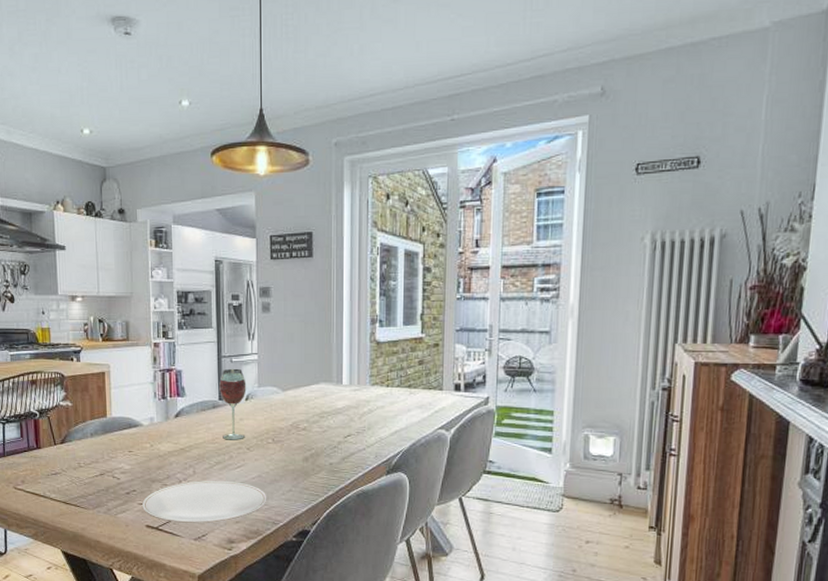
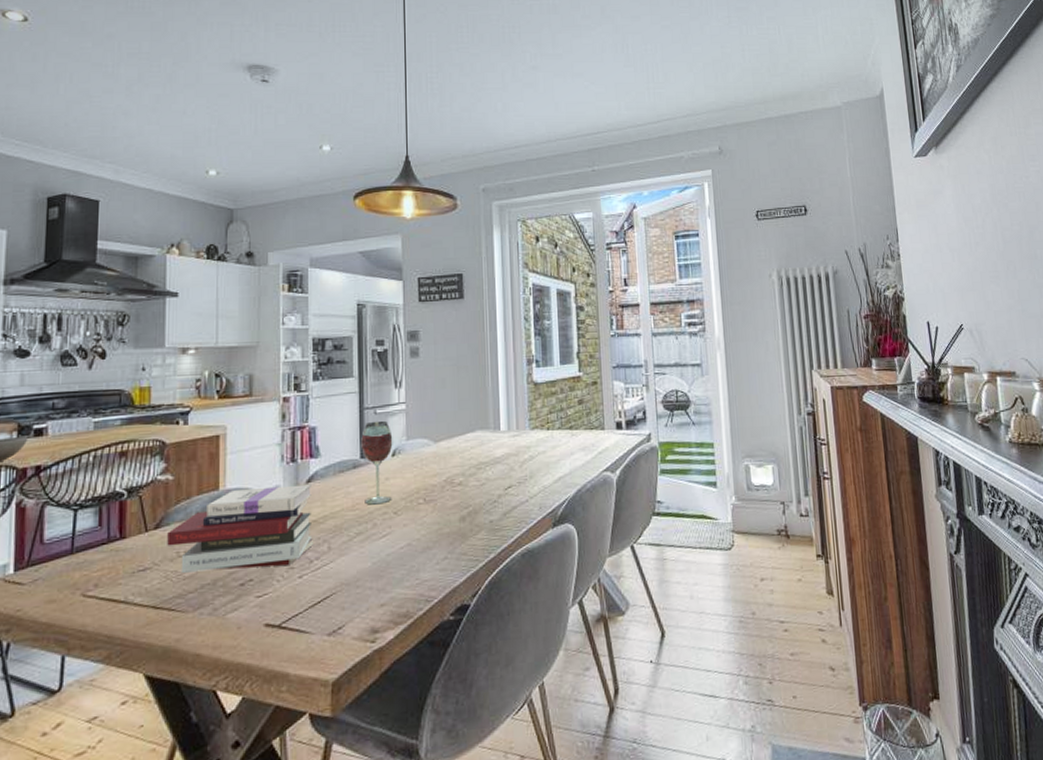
books: none [70,418,182,482] -> present [167,484,314,573]
plate: present [142,480,267,524] -> none [261,554,419,616]

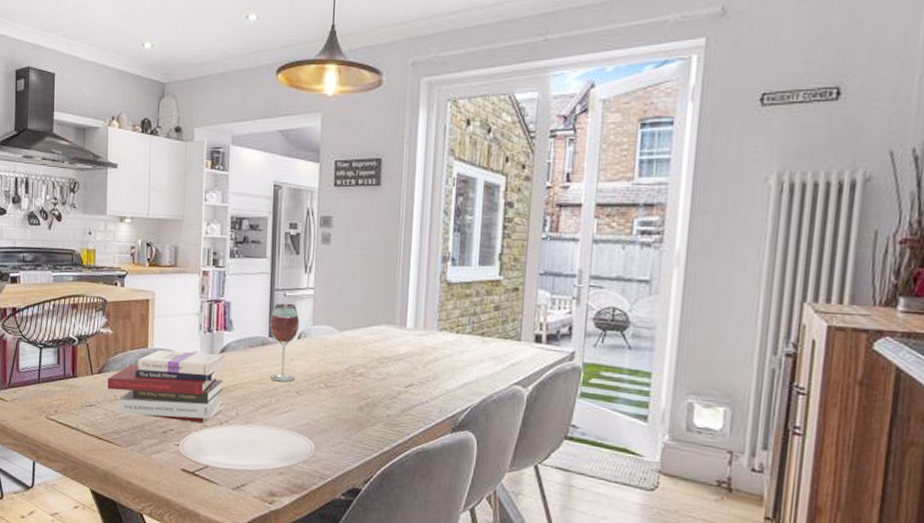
plate: none [261,554,419,616] -> present [179,424,315,473]

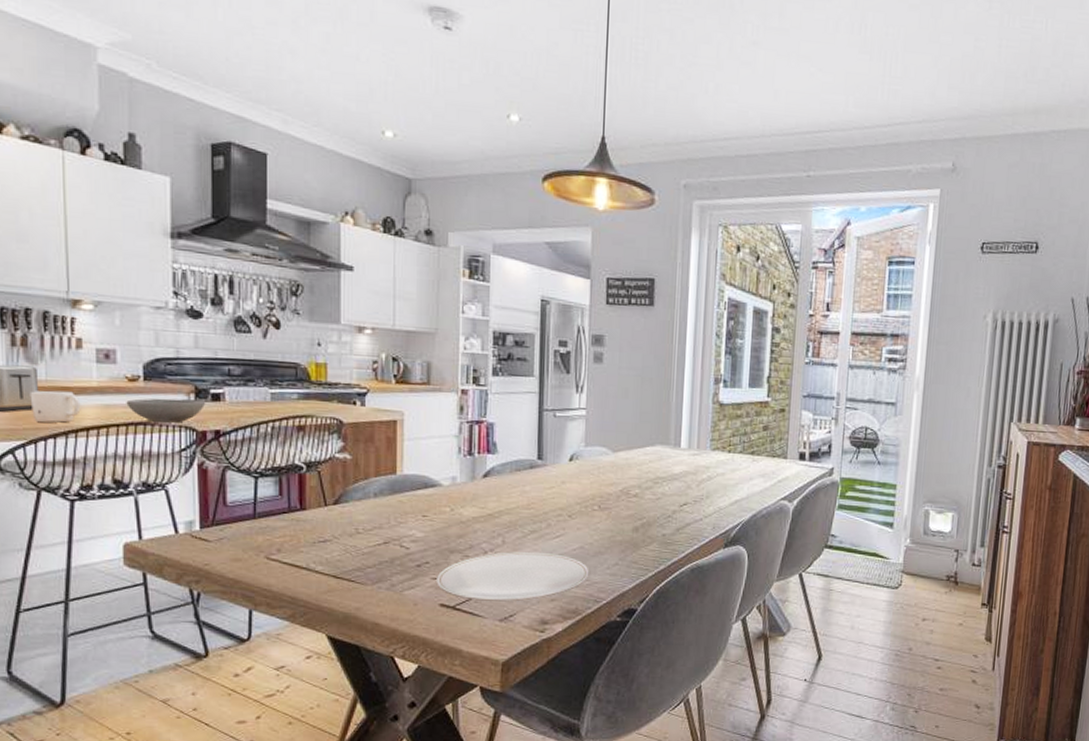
books: present [107,350,225,423] -> none [346,476,489,553]
wineglass: present [270,303,300,383] -> none [539,424,571,506]

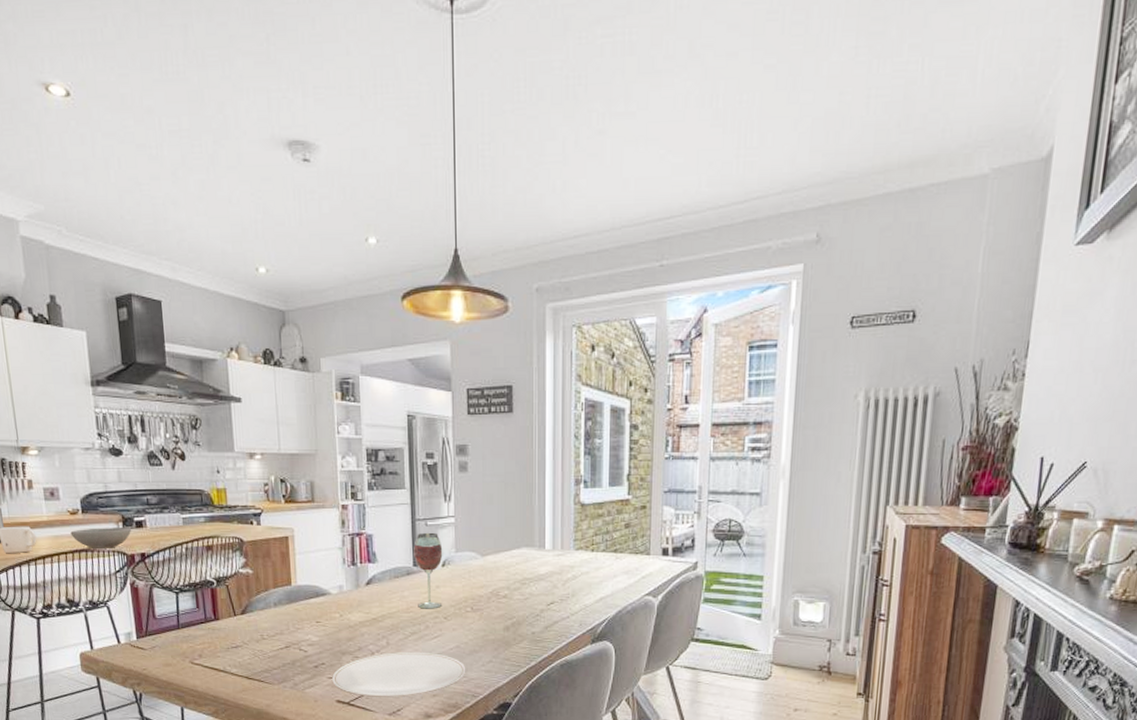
wineglass: none [539,424,571,506] -> present [414,532,443,609]

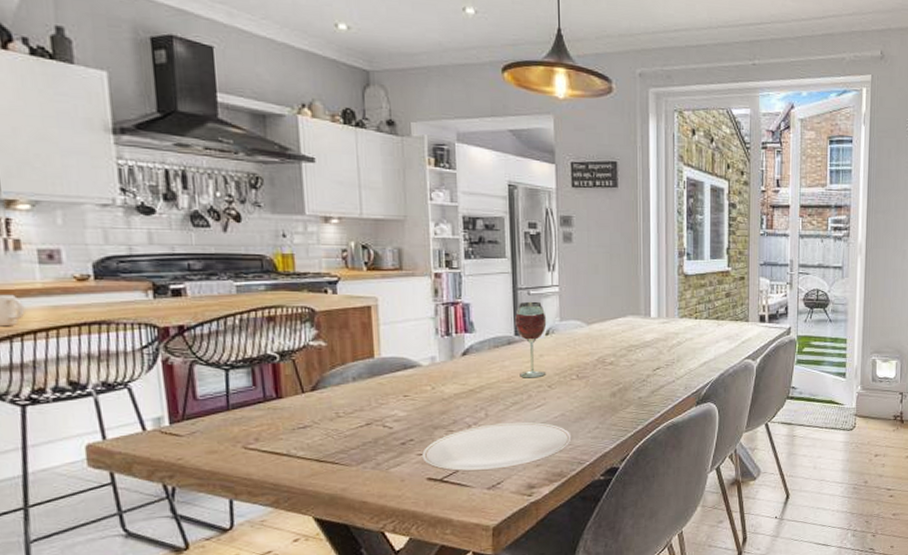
bowl: present [70,528,132,550] -> none [76,296,166,322]

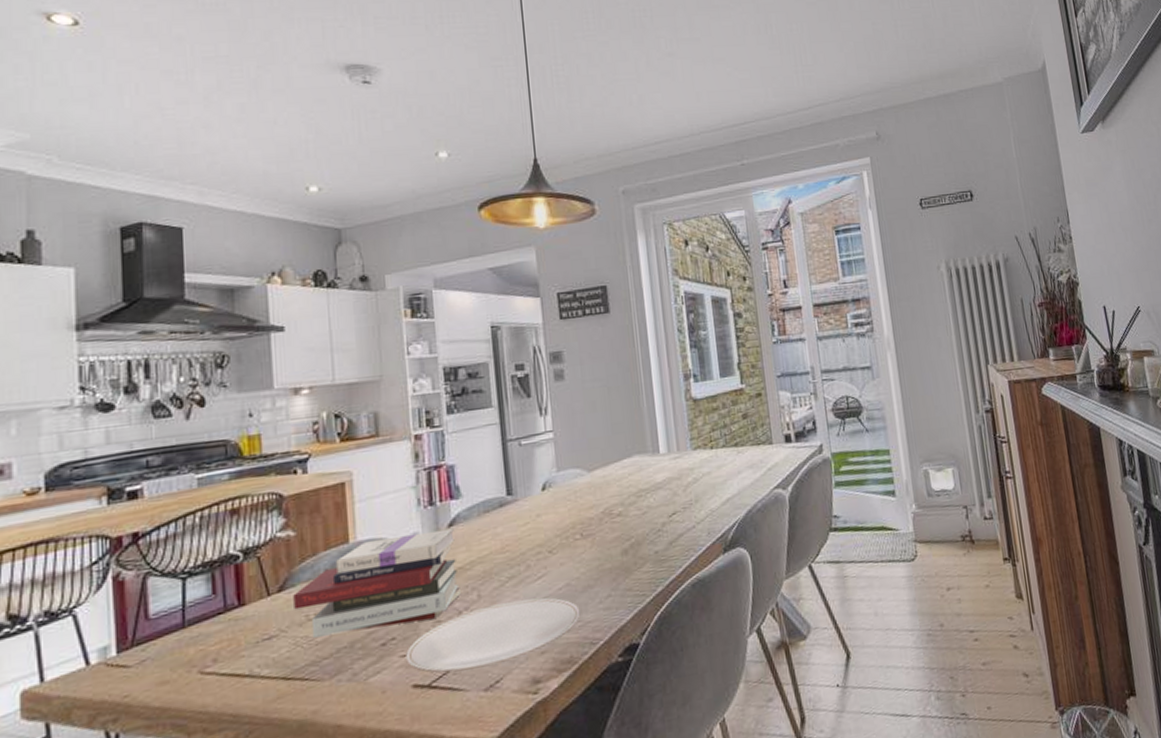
books: none [325,357,472,431] -> present [293,528,462,638]
wineglass: present [515,301,547,378] -> none [506,452,544,546]

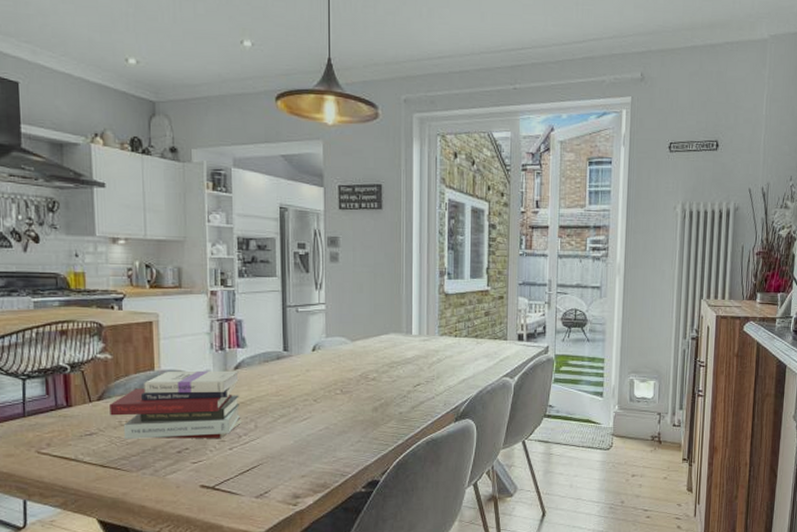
plate: present [406,597,580,674] -> none [196,434,335,481]

